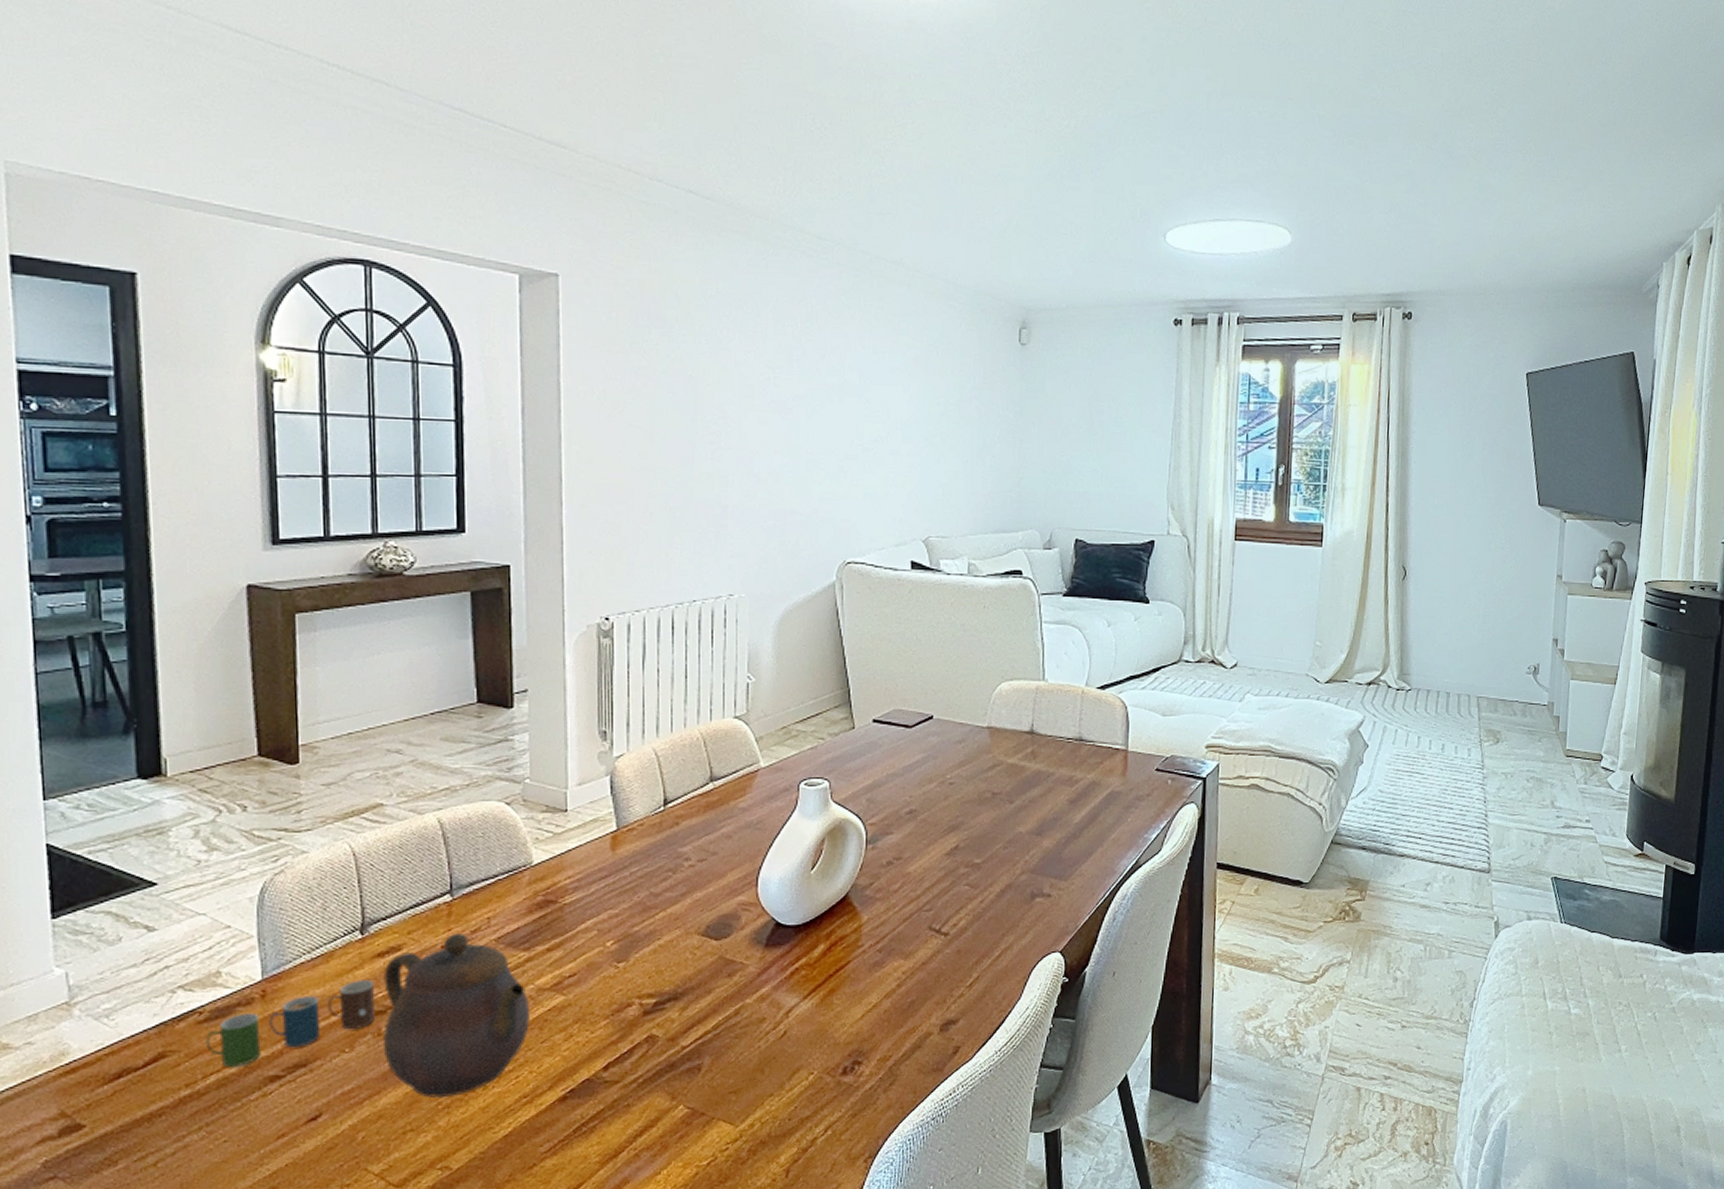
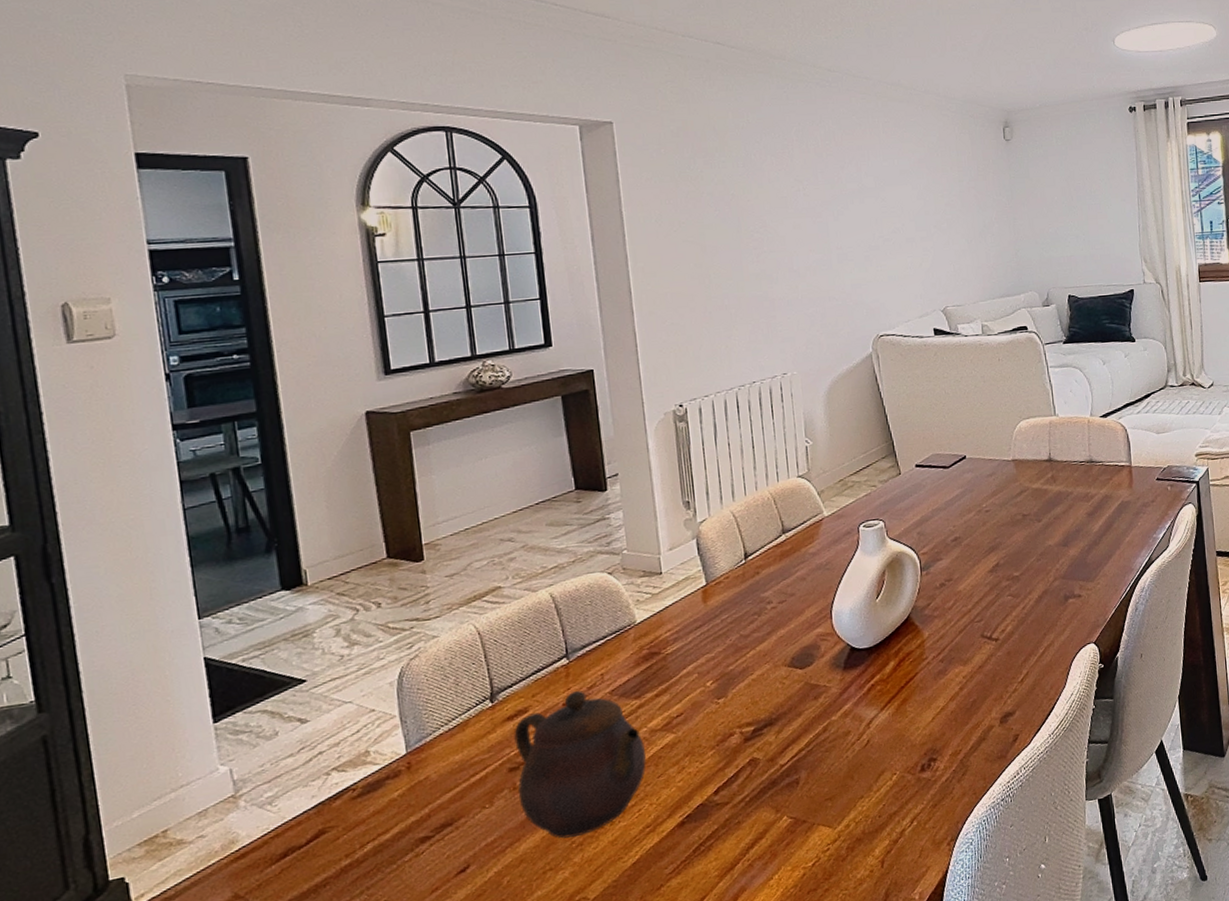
cup: present [205,980,375,1068] -> none [360,741,510,835]

